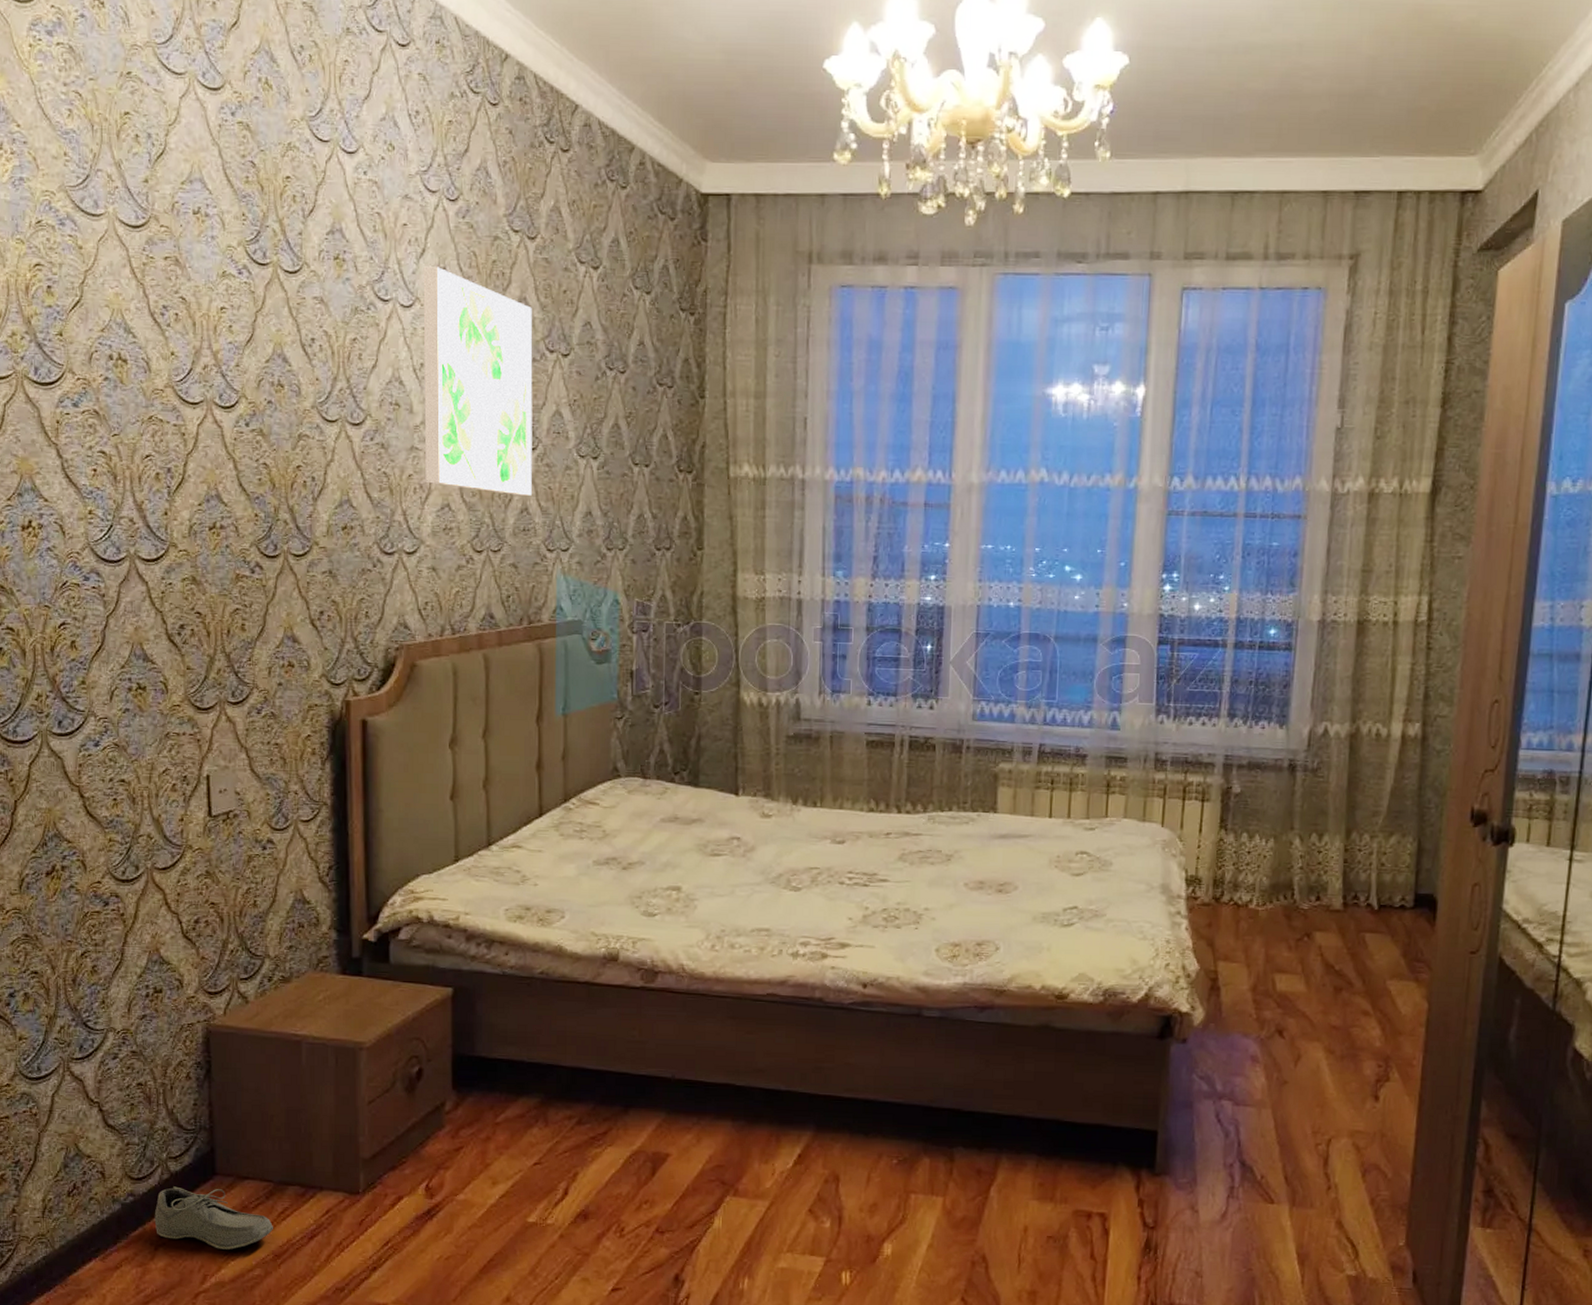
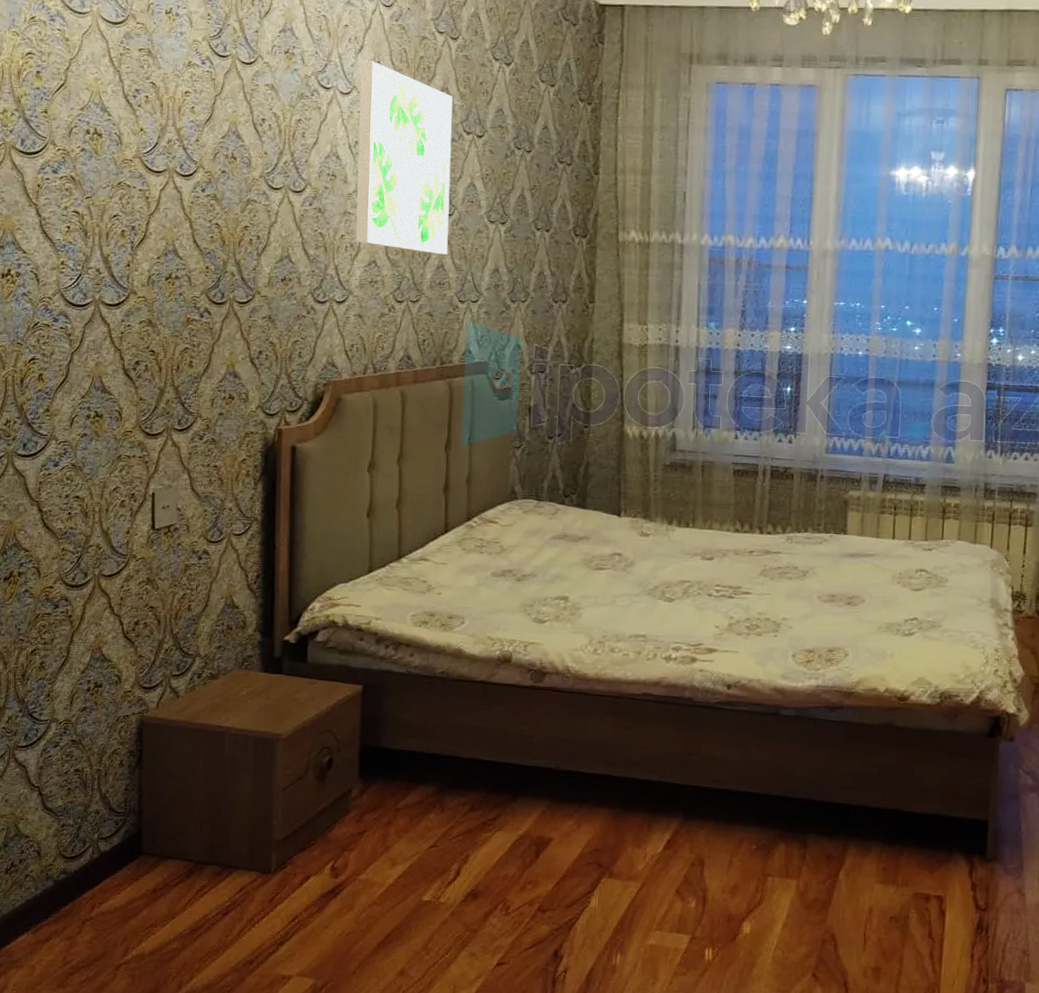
shoe: present [154,1186,273,1250] -> none [83,865,191,924]

